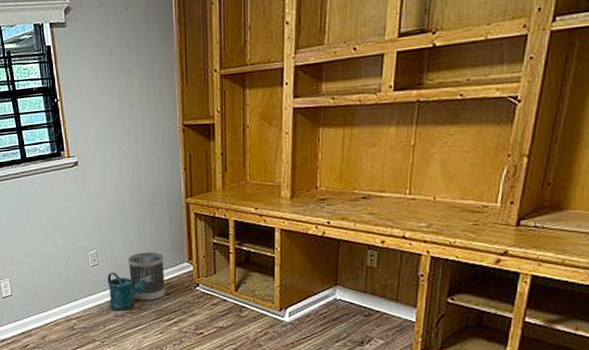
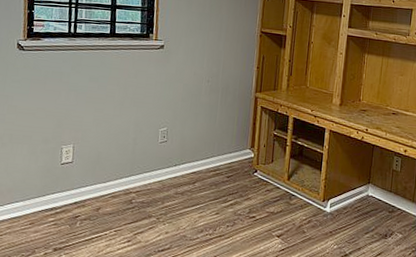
watering can: present [107,272,146,311] -> none [171,150,209,189]
wastebasket: present [128,252,166,301] -> none [195,135,229,182]

